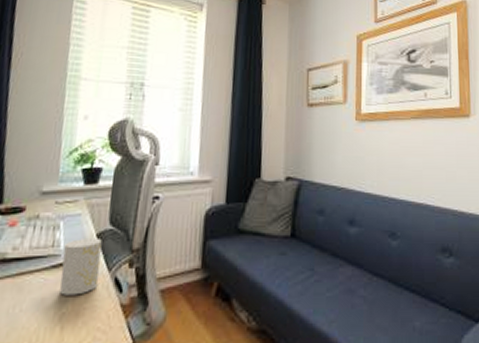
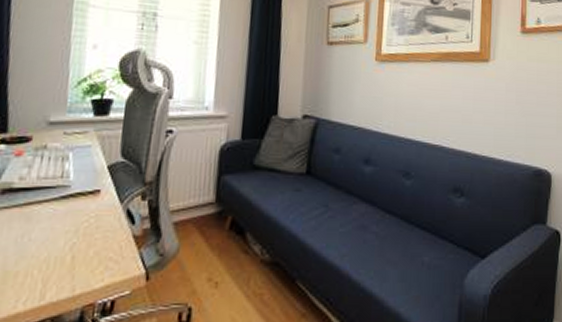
cup: present [59,237,102,295] -> none [70,169,114,226]

